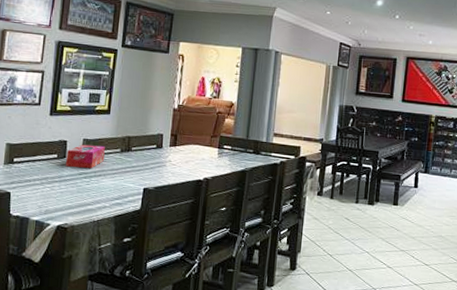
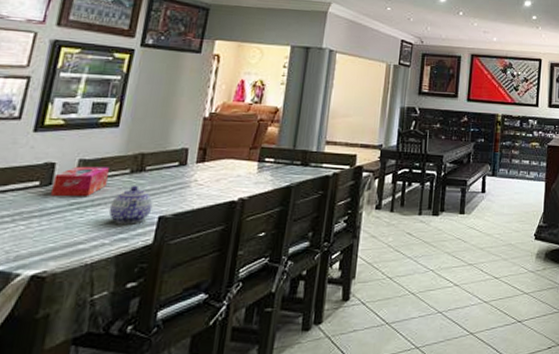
teapot: none [107,162,139,193] -> present [108,185,153,224]

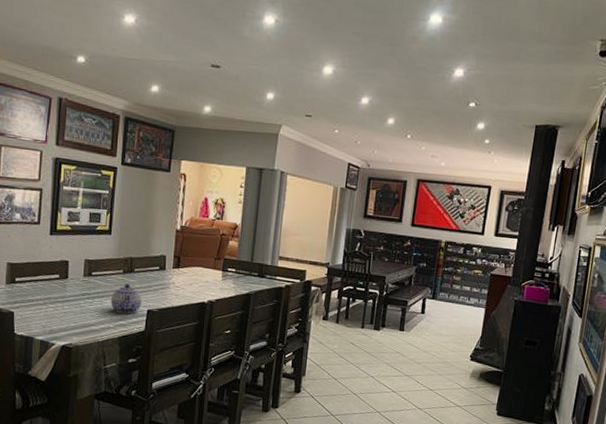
tissue box: present [50,166,109,197] -> none [67,264,107,289]

